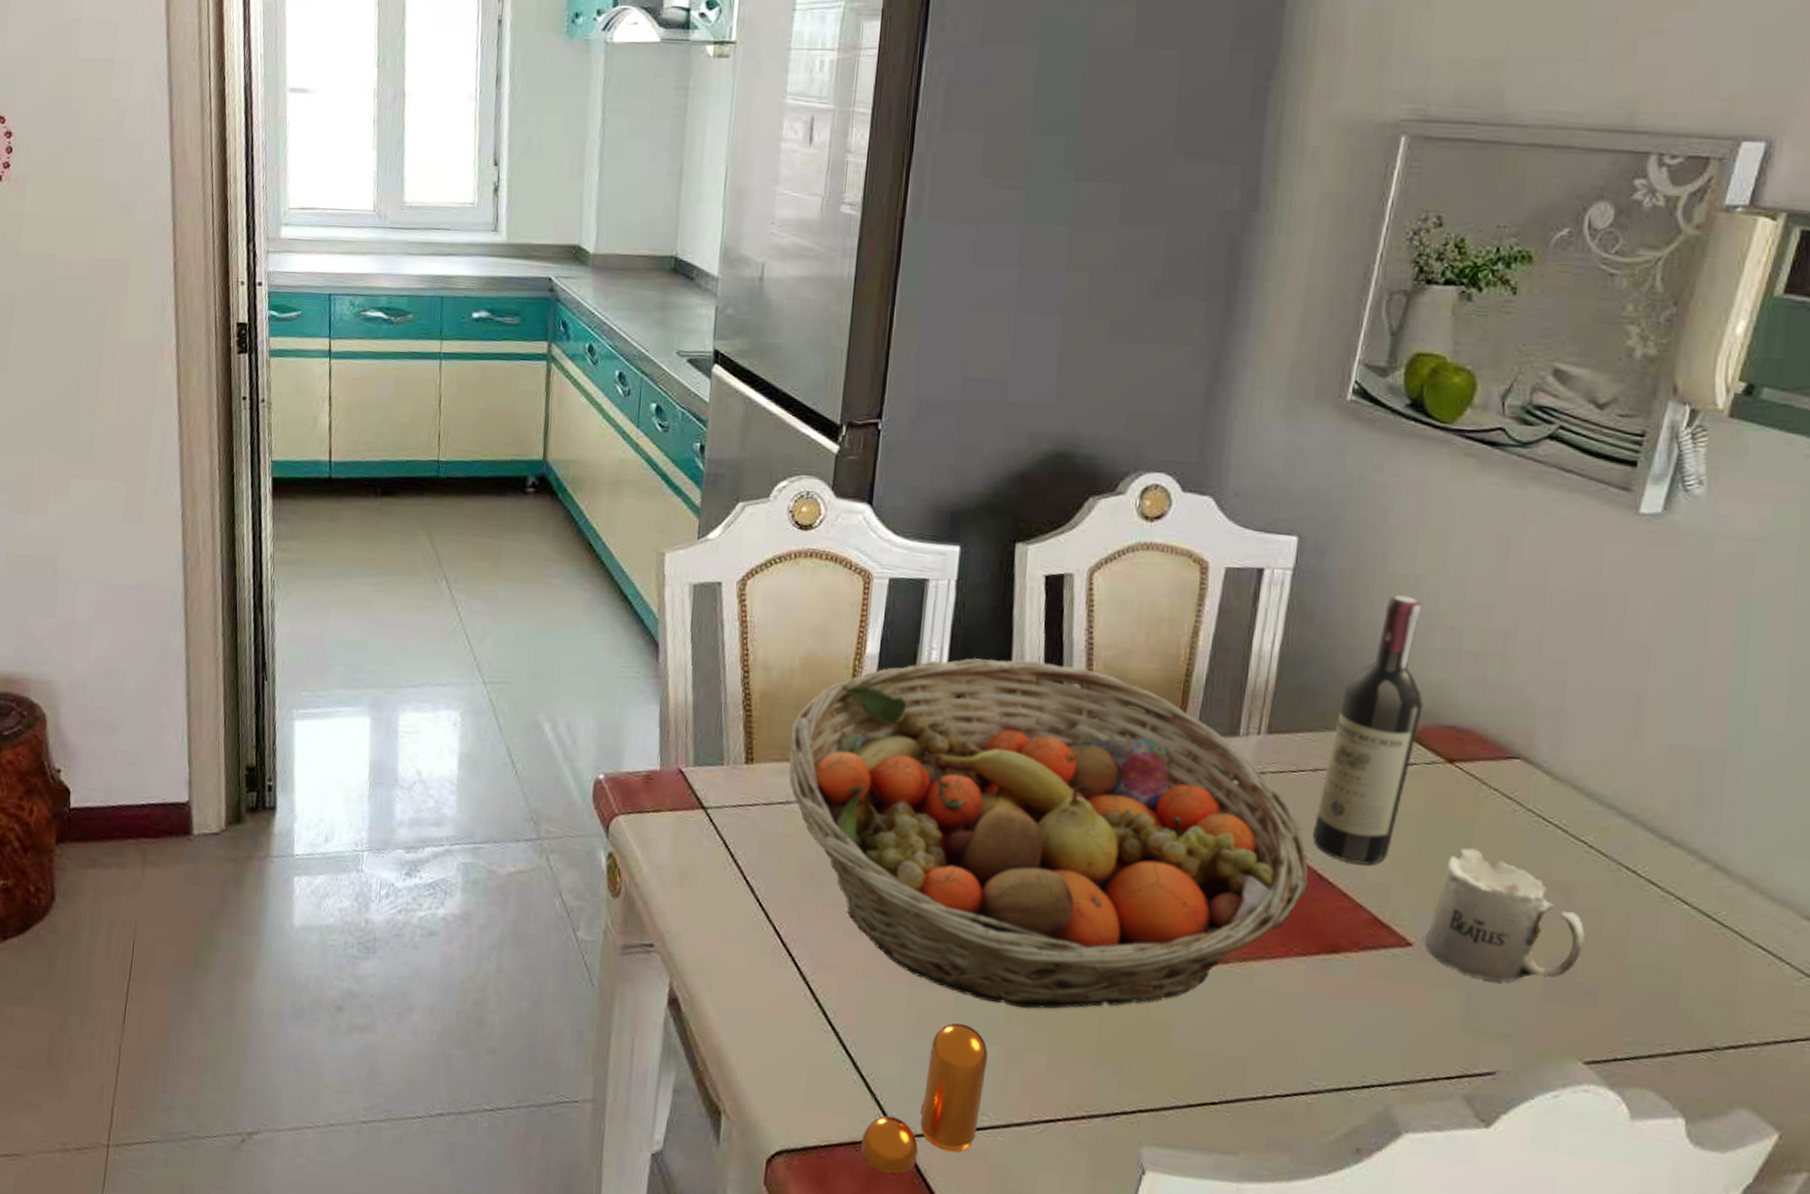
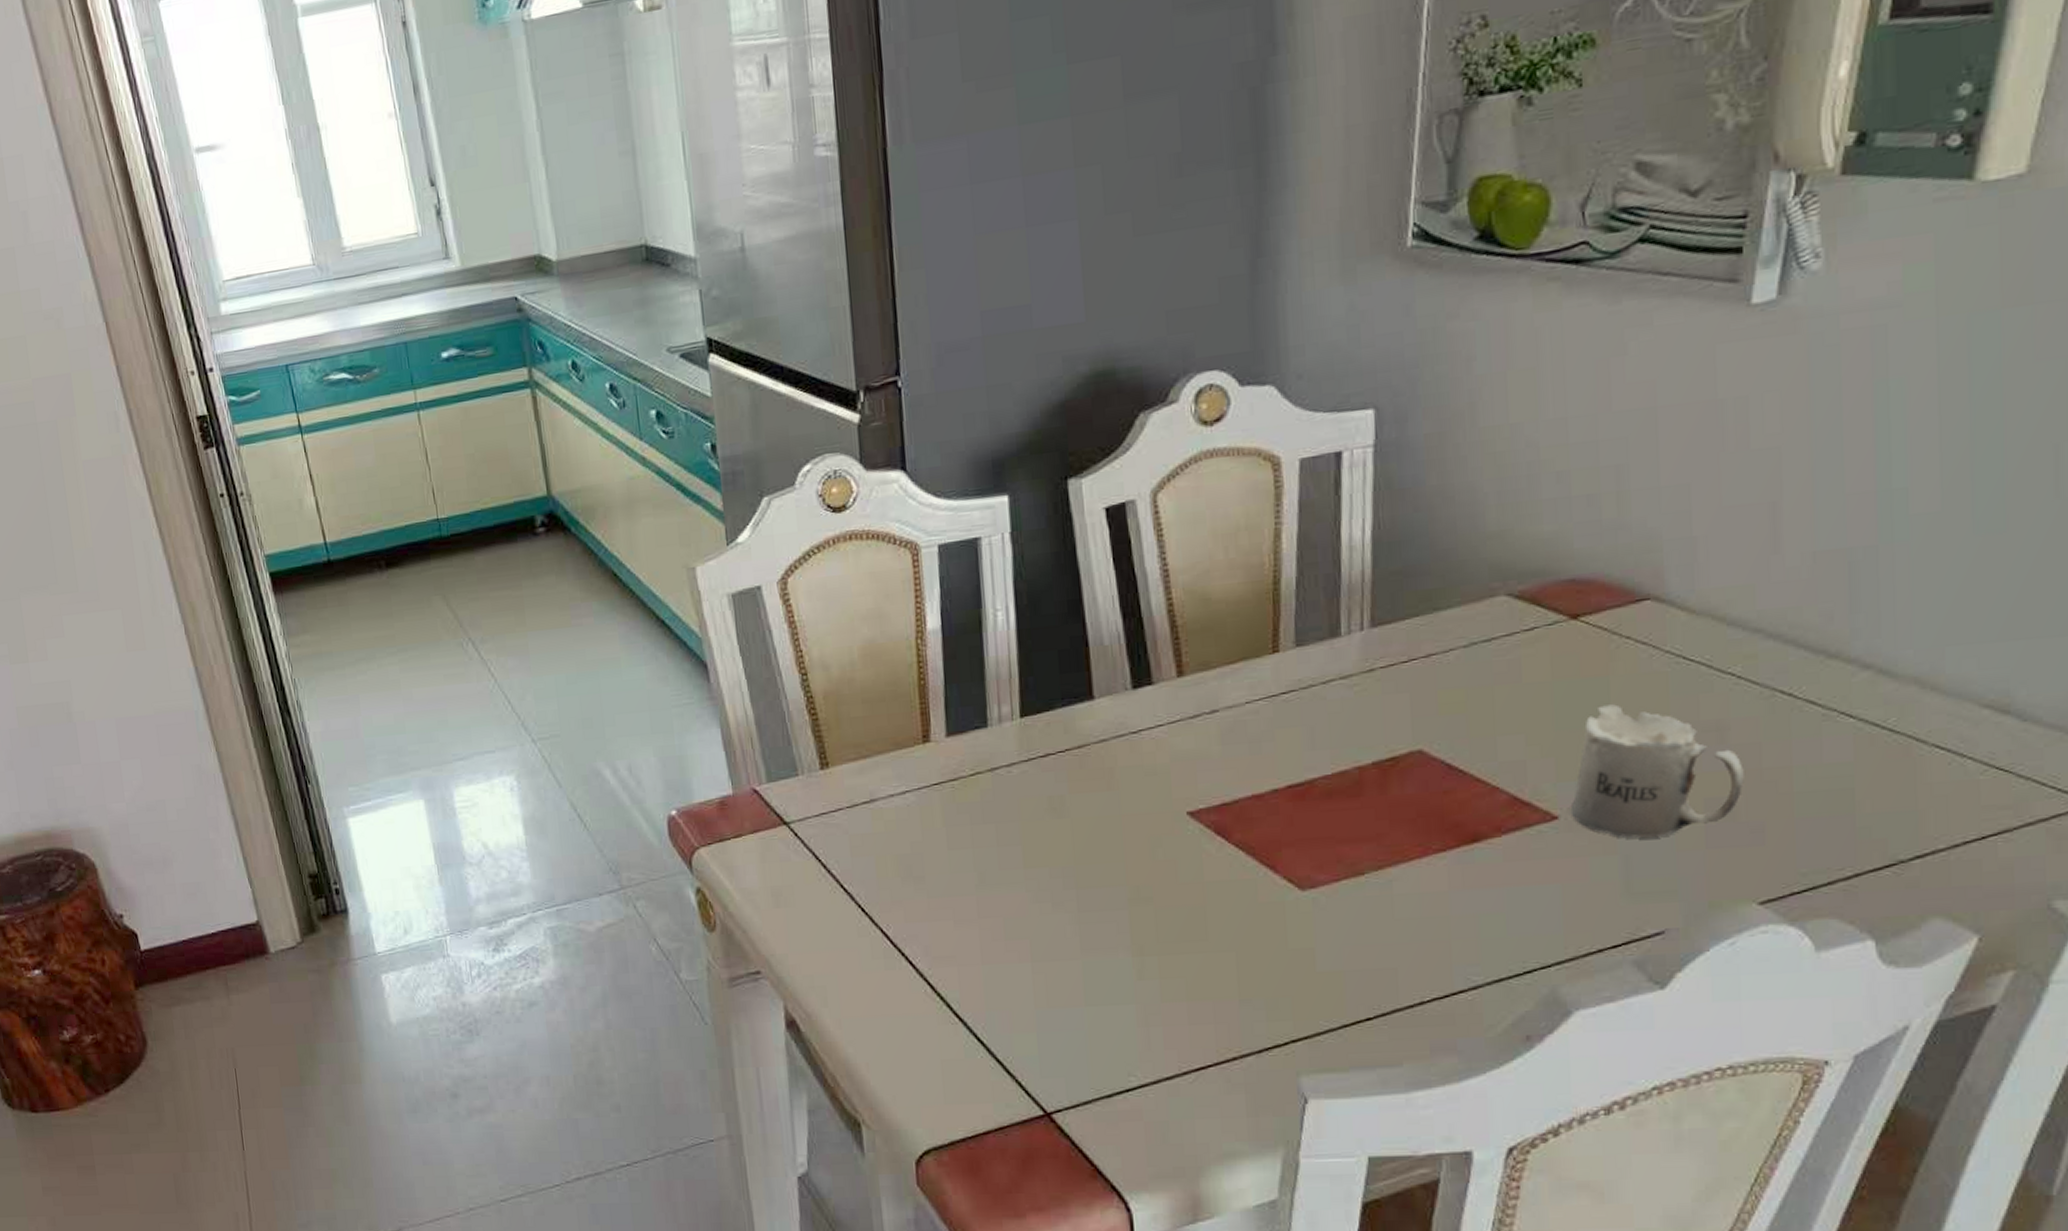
fruit basket: present [788,658,1309,1010] -> none [861,598,1439,962]
pepper shaker: present [861,1023,988,1174] -> none [1009,989,1127,1151]
wine bottle: present [1313,595,1423,865] -> none [1435,449,1537,746]

